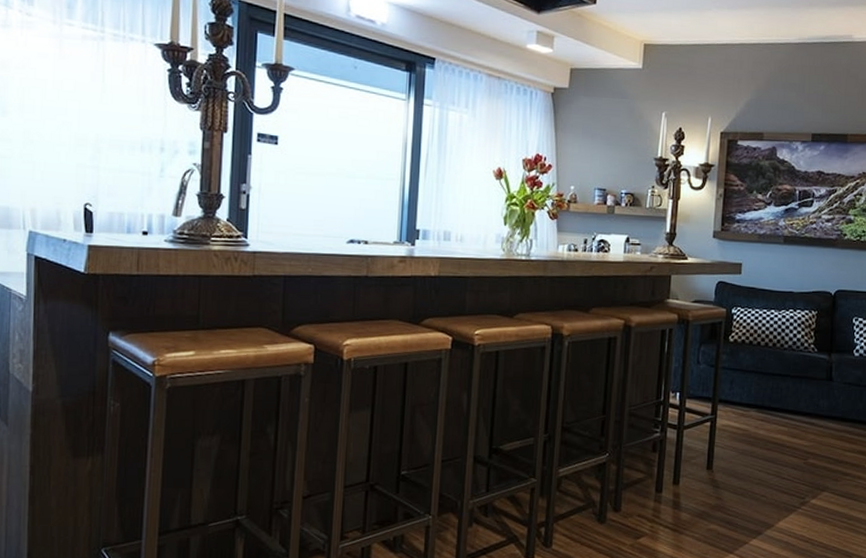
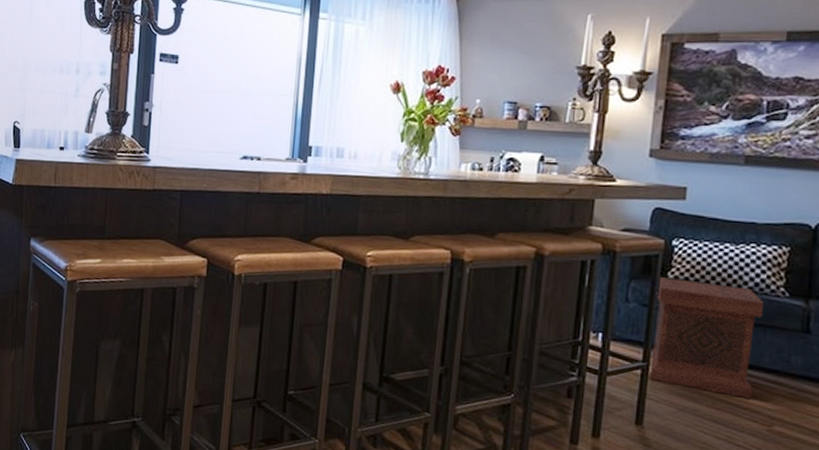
side table: none [716,341,800,438] -> present [648,277,764,399]

